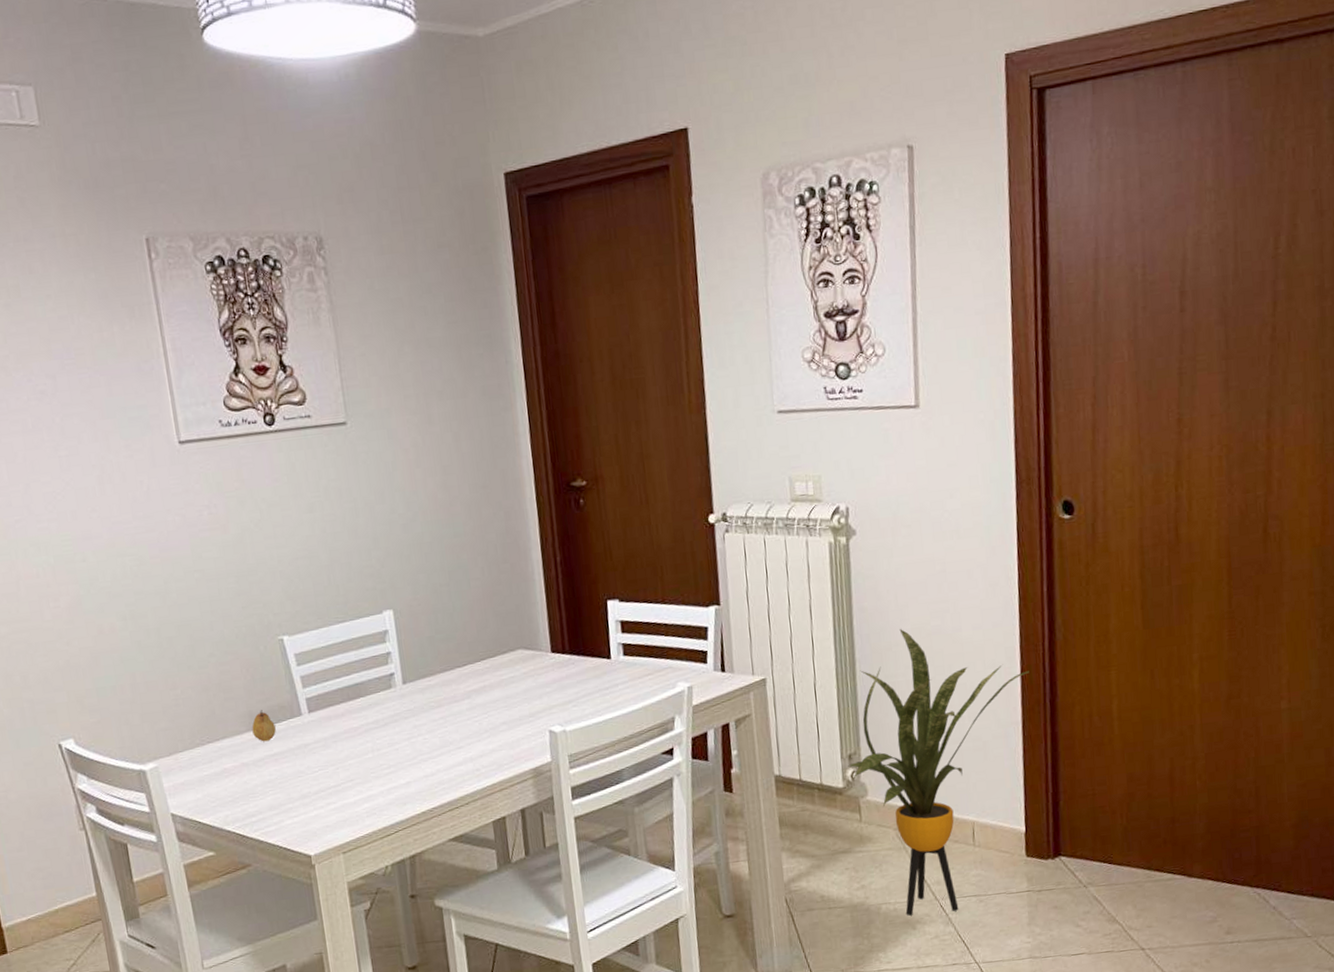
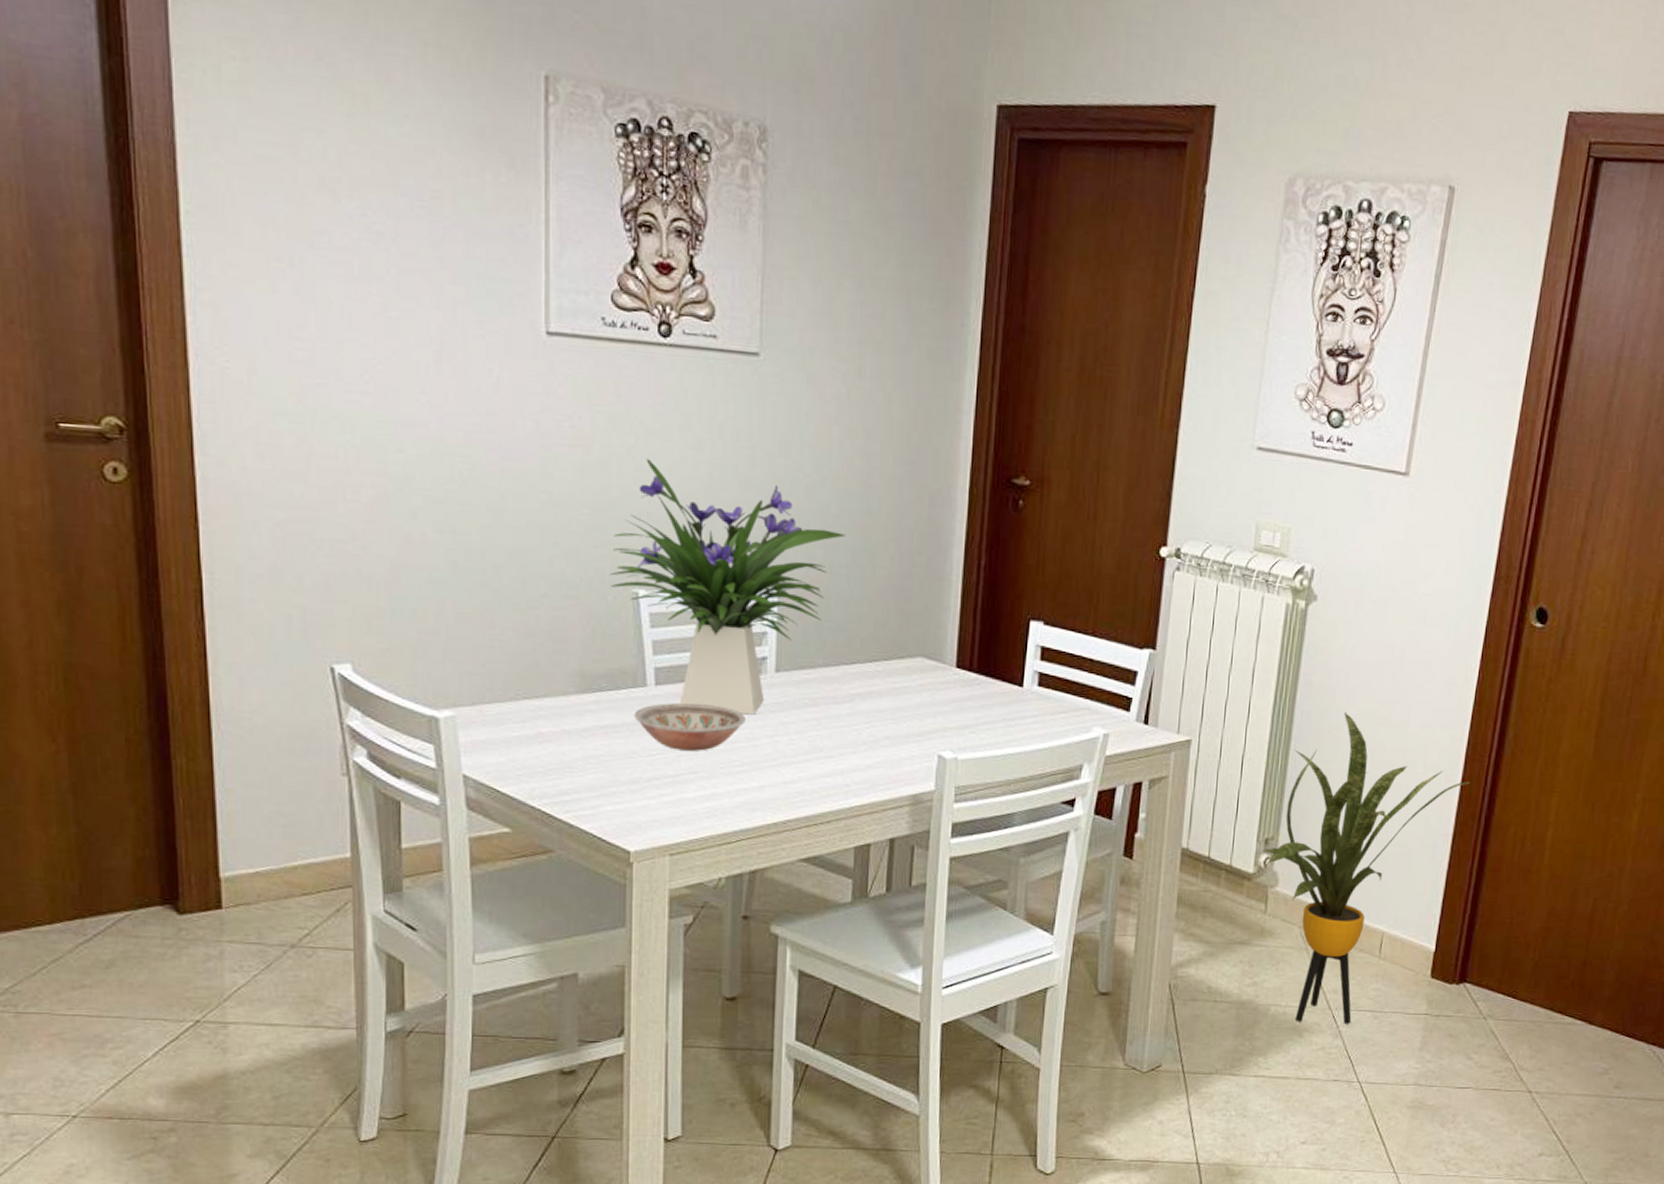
fruit: present [252,710,276,742] -> none [582,671,611,710]
flower arrangement: none [256,527,441,725] -> present [609,458,846,715]
bowl: none [295,720,386,764] -> present [634,702,746,751]

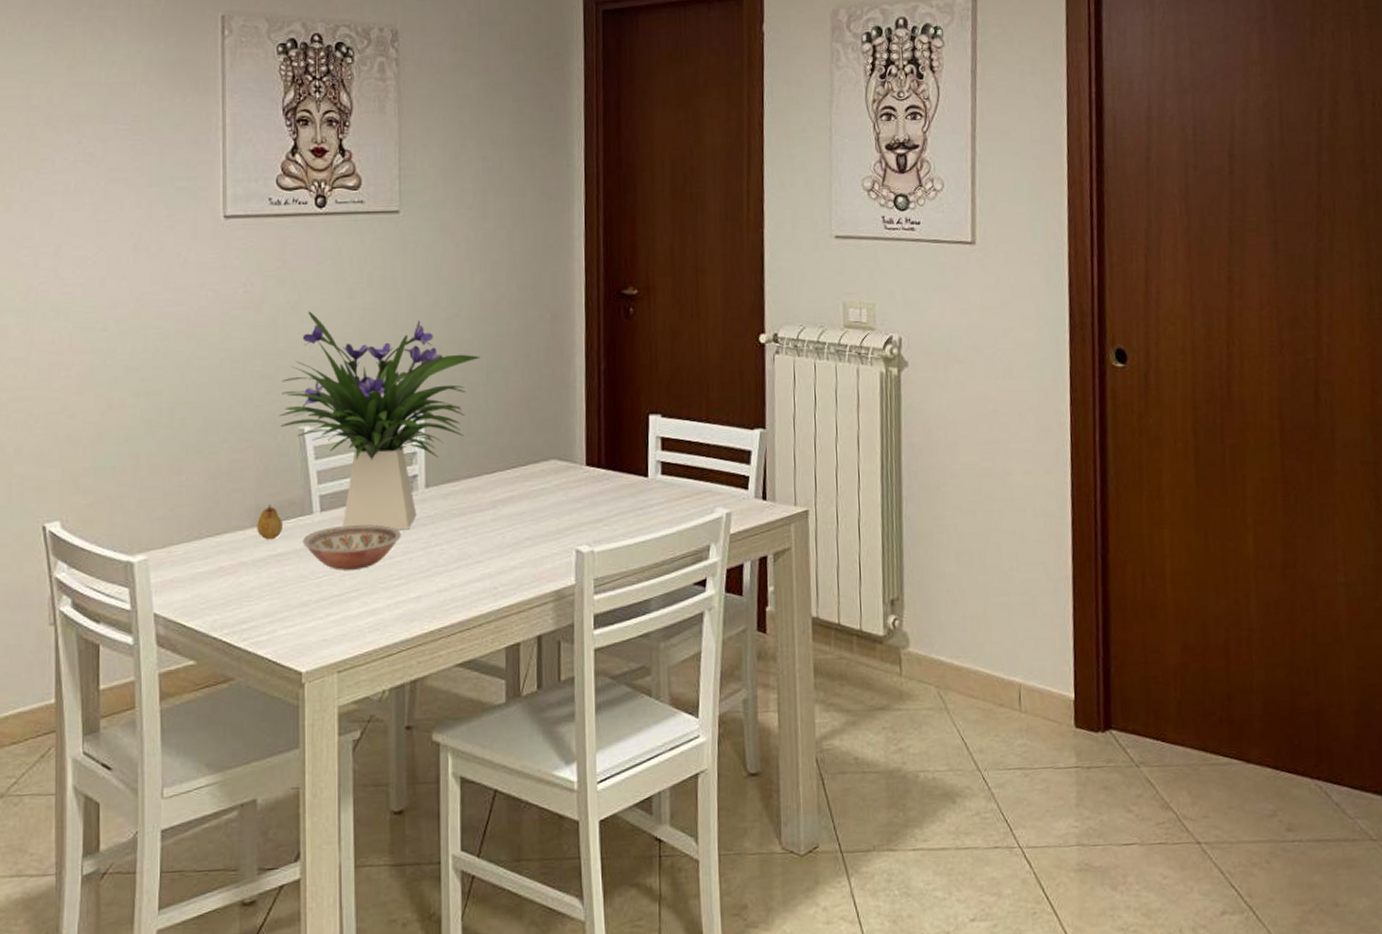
fruit: none [582,671,611,710] -> present [257,504,282,540]
house plant: present [1262,711,1470,1024] -> none [890,467,1081,787]

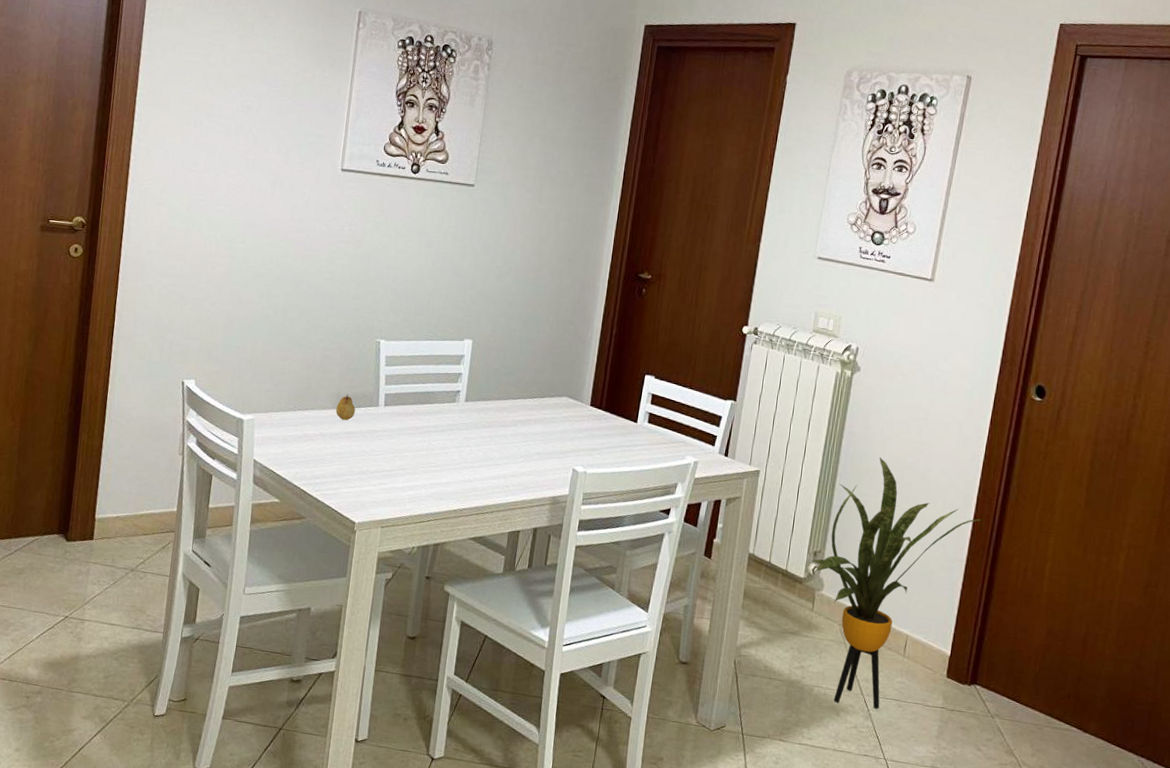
flower arrangement: present [279,311,480,530] -> none [363,252,521,431]
bowl: present [302,524,401,570] -> none [368,418,442,454]
house plant: none [890,467,1081,787] -> present [812,457,981,709]

